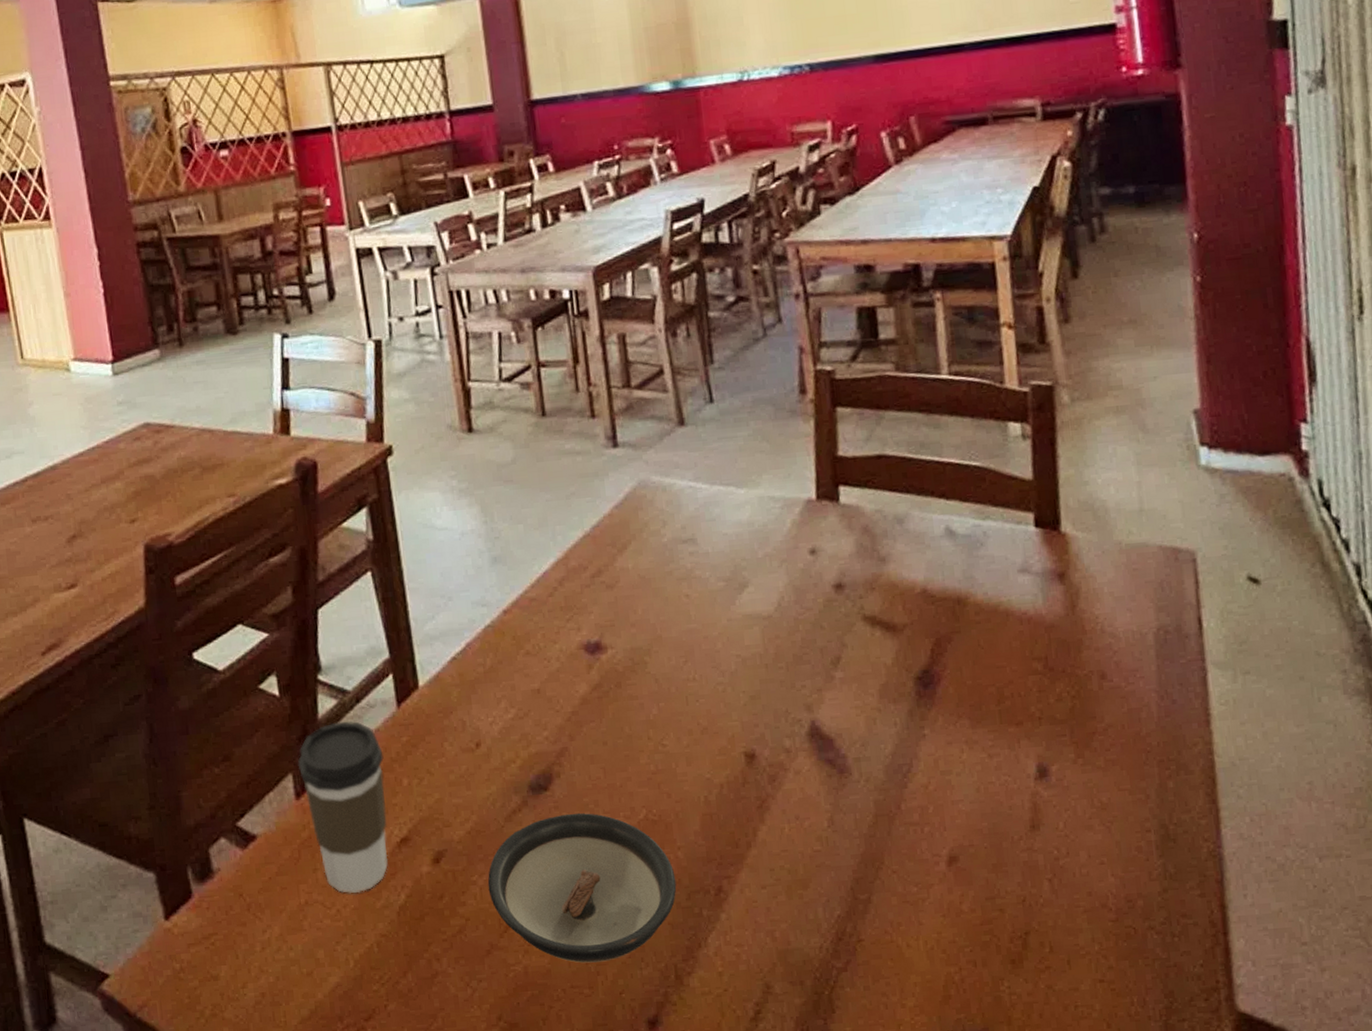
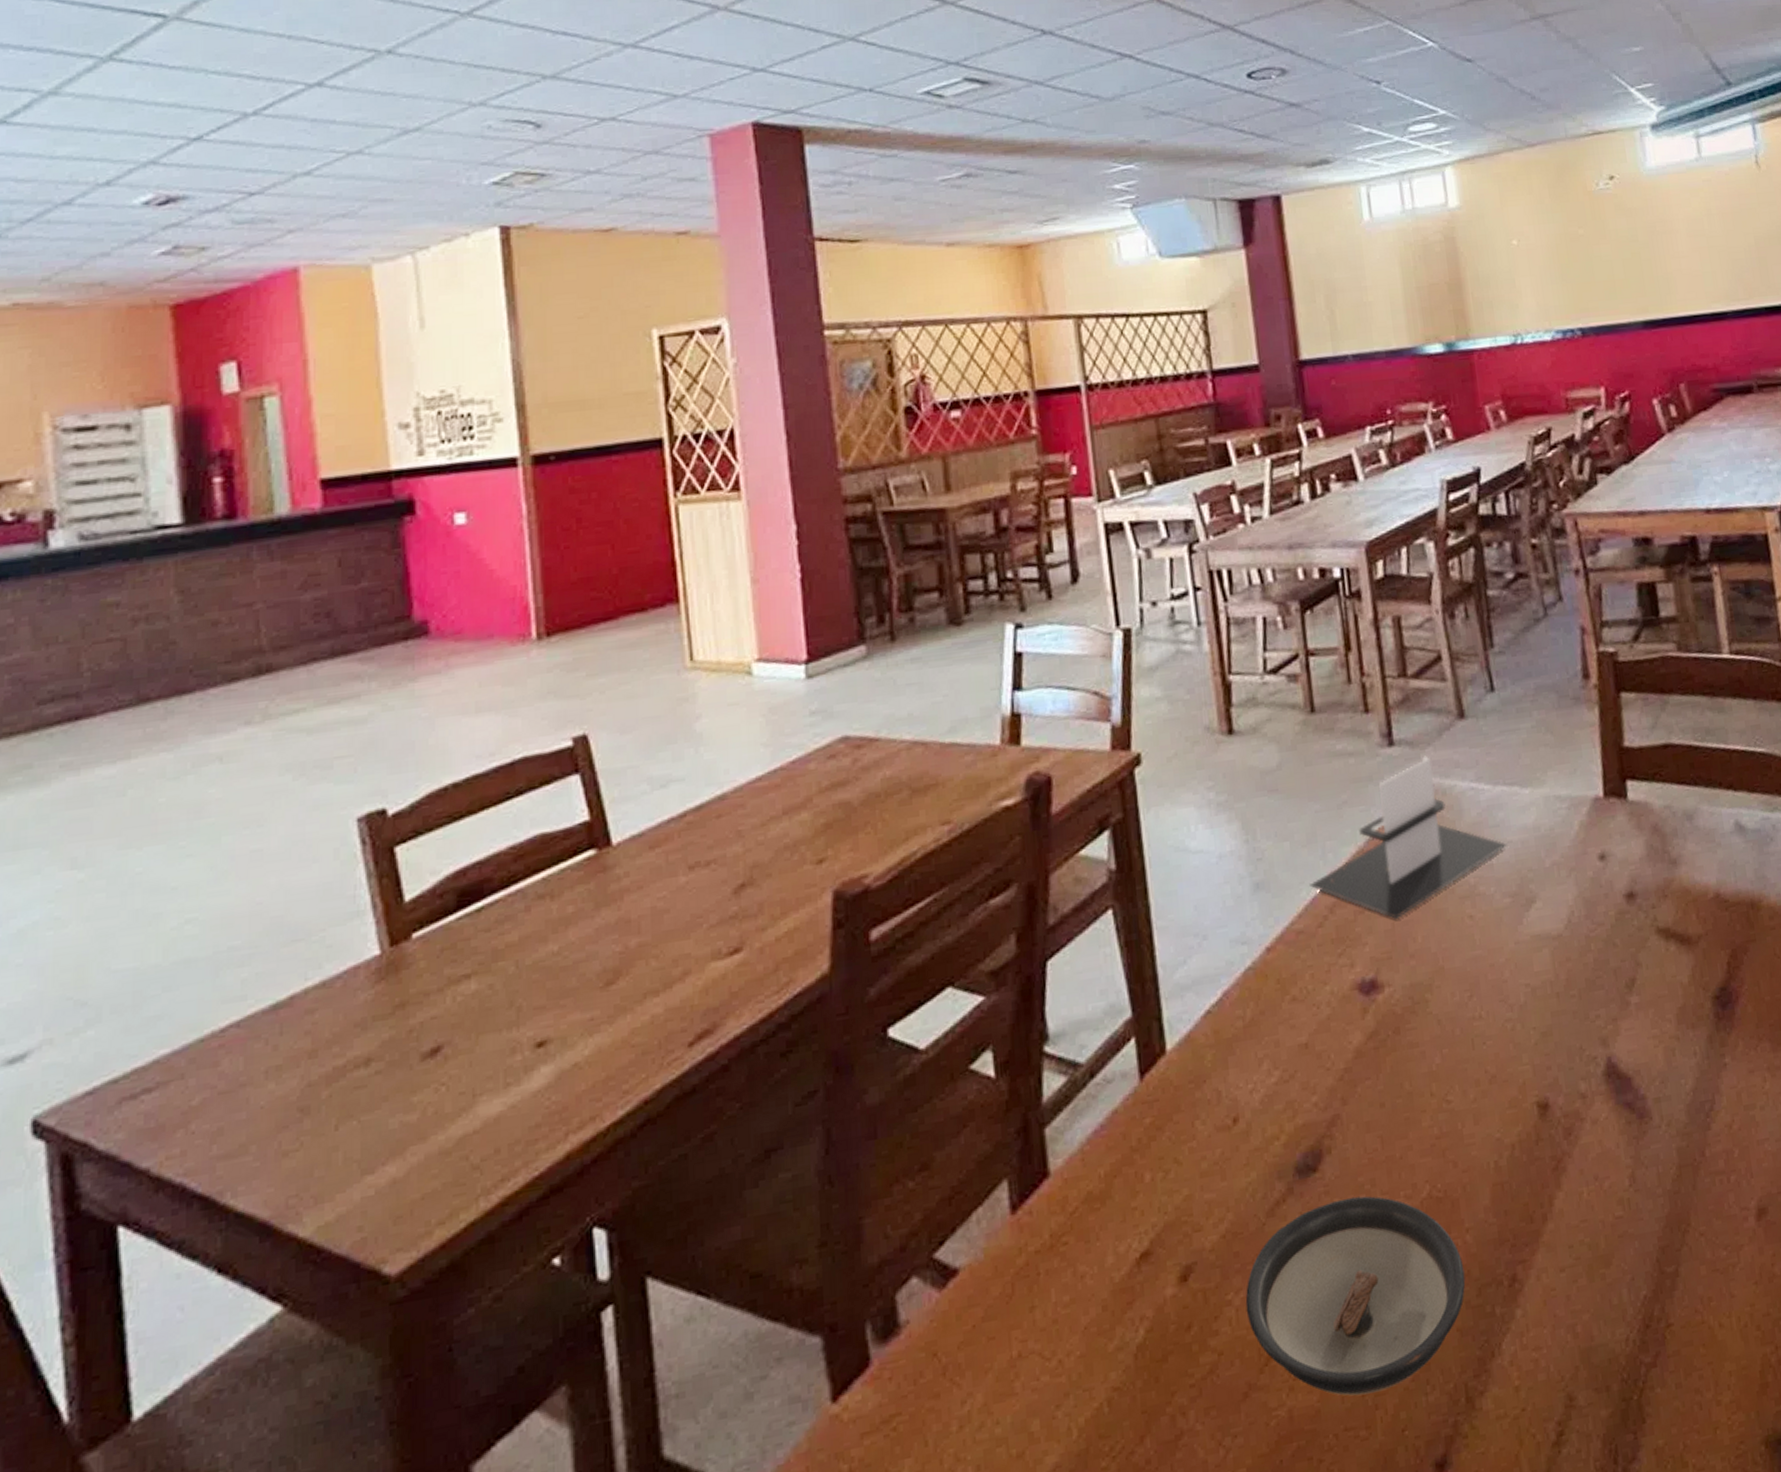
coffee cup: present [297,721,388,894] -> none [1014,1103,1124,1336]
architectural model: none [541,457,723,594] -> present [1309,755,1508,919]

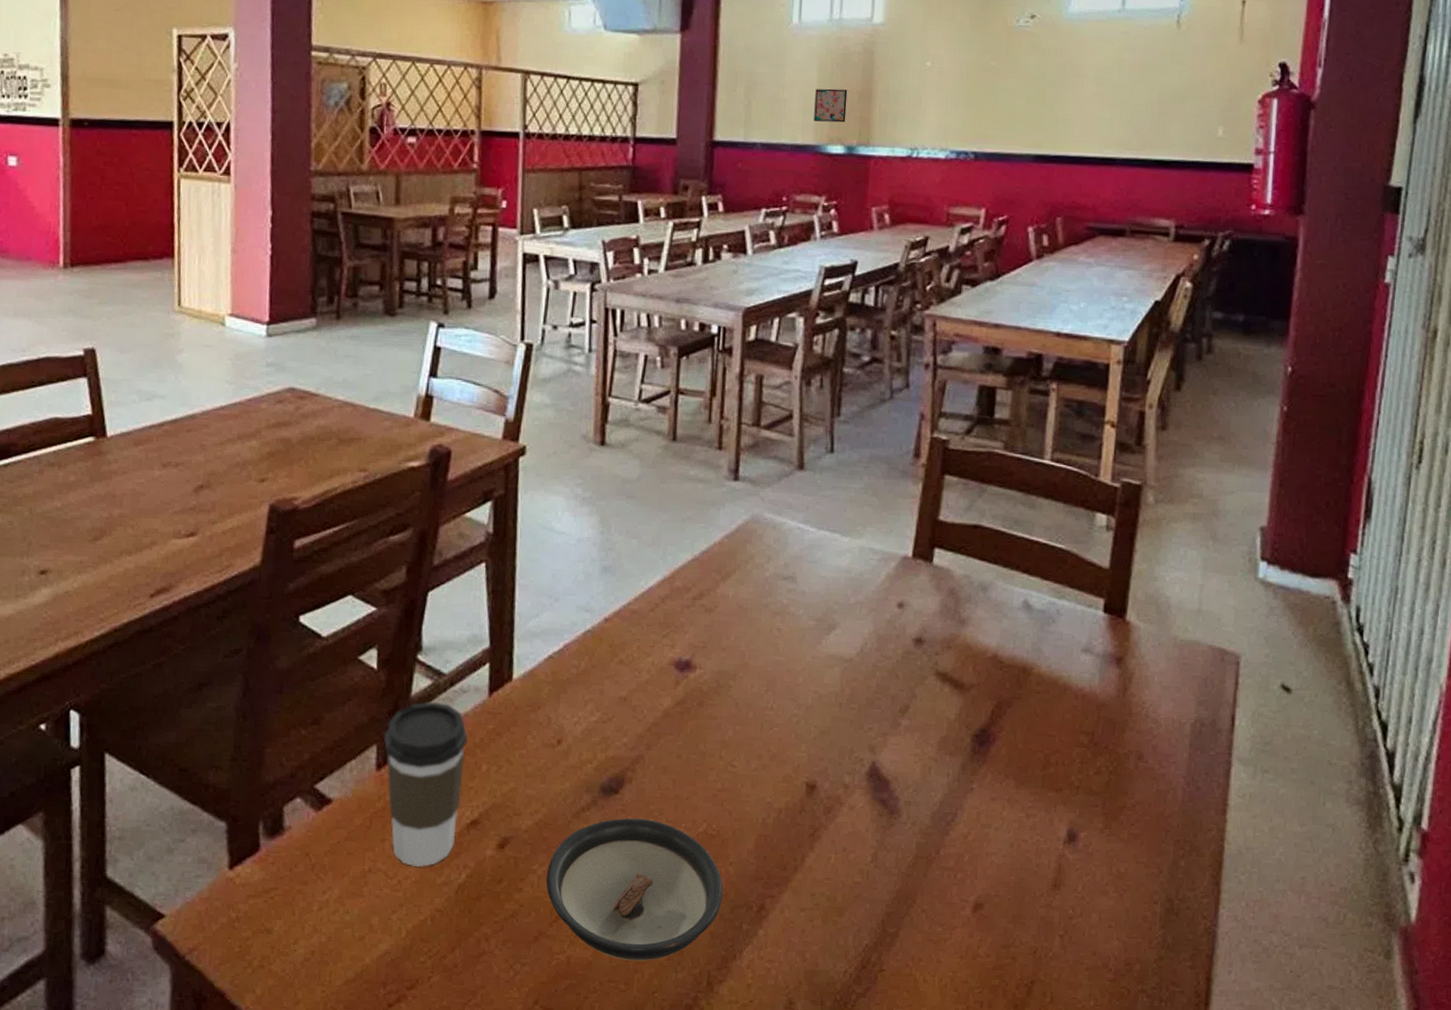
coffee cup: none [1014,1103,1124,1336] -> present [383,701,468,868]
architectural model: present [1309,755,1508,919] -> none [648,494,821,618]
wall art: none [1401,282,1439,322] -> present [814,88,848,123]

